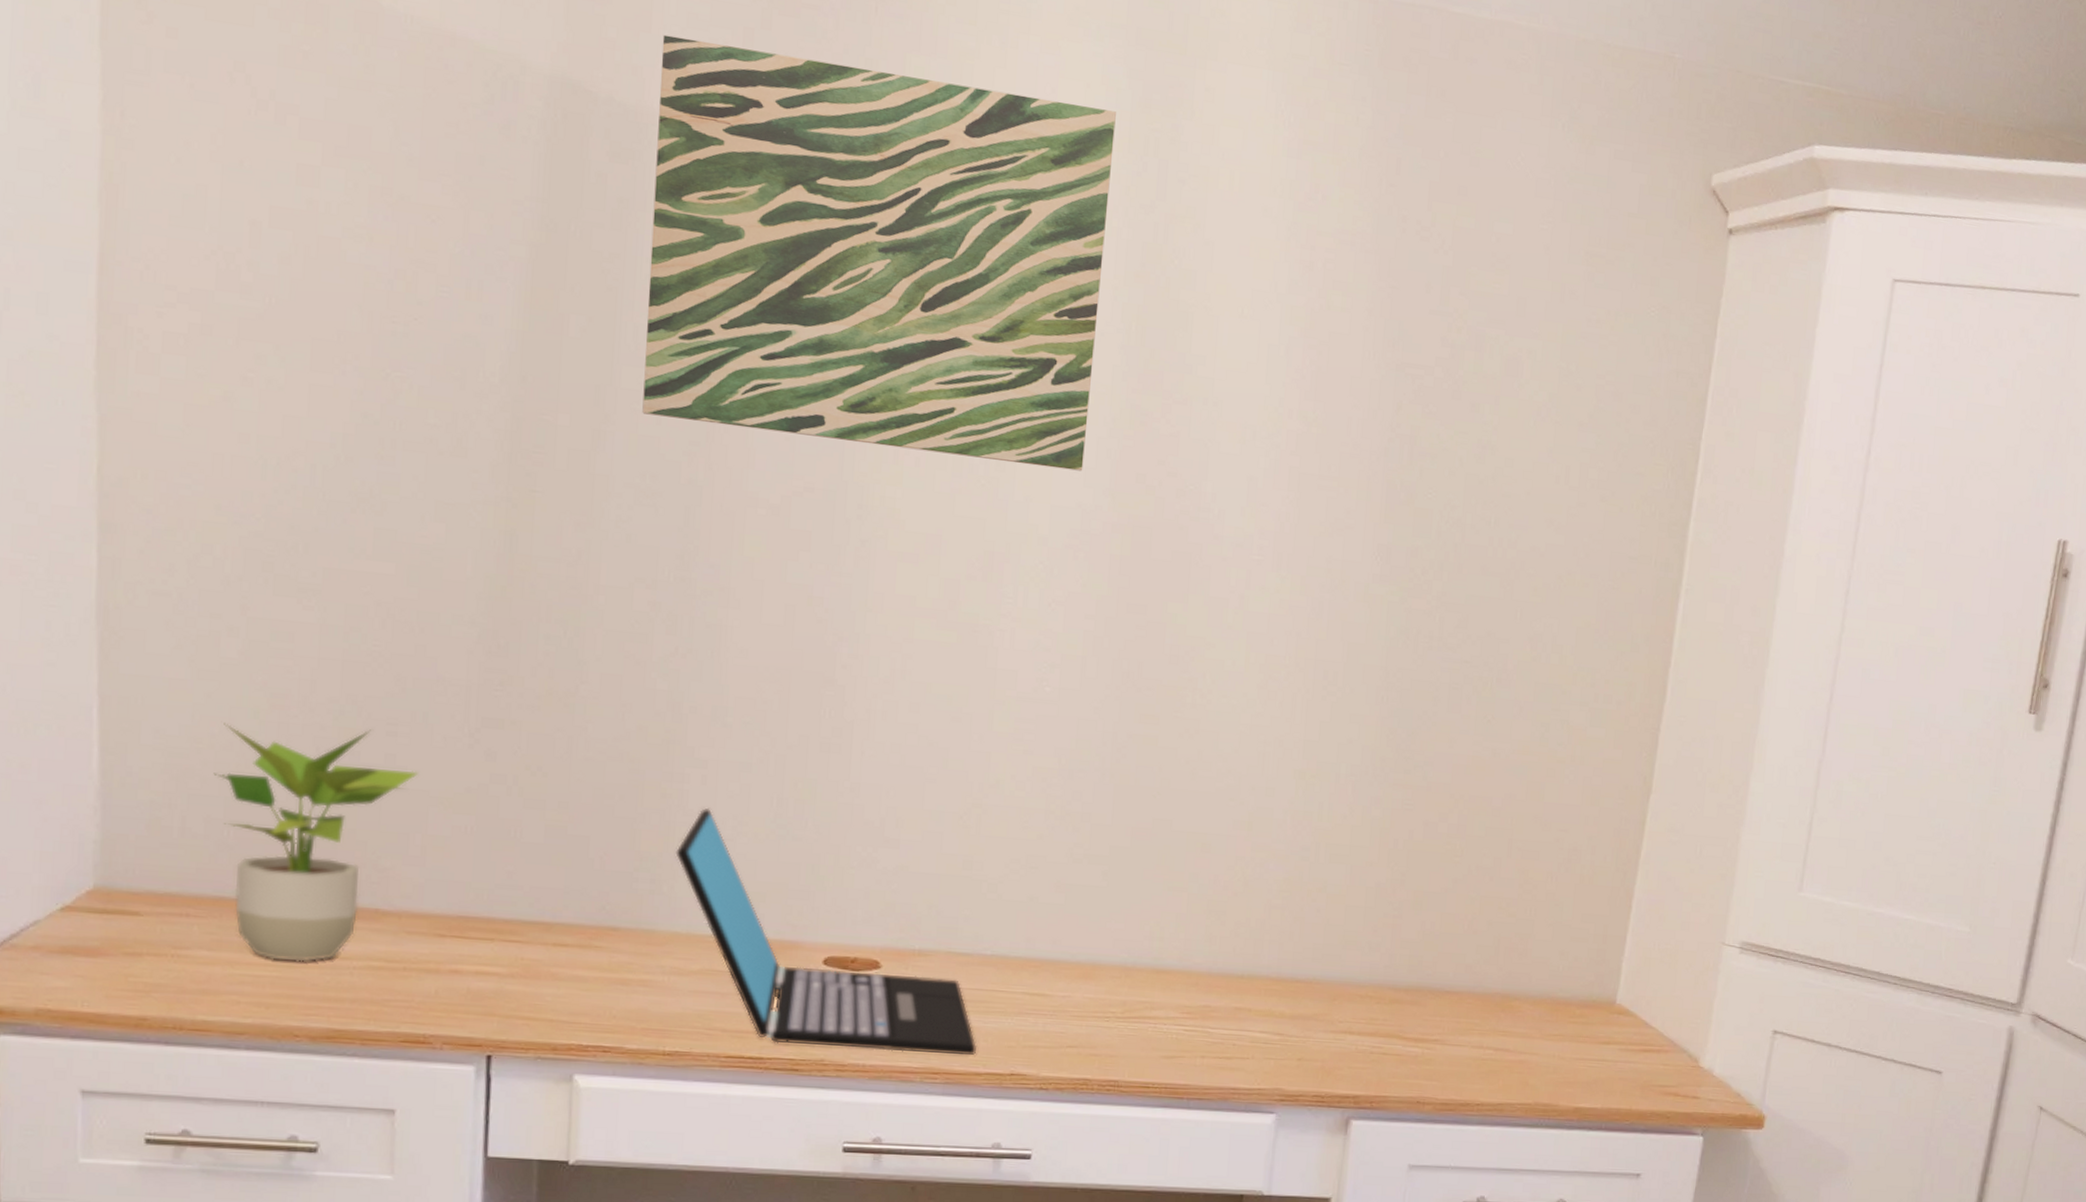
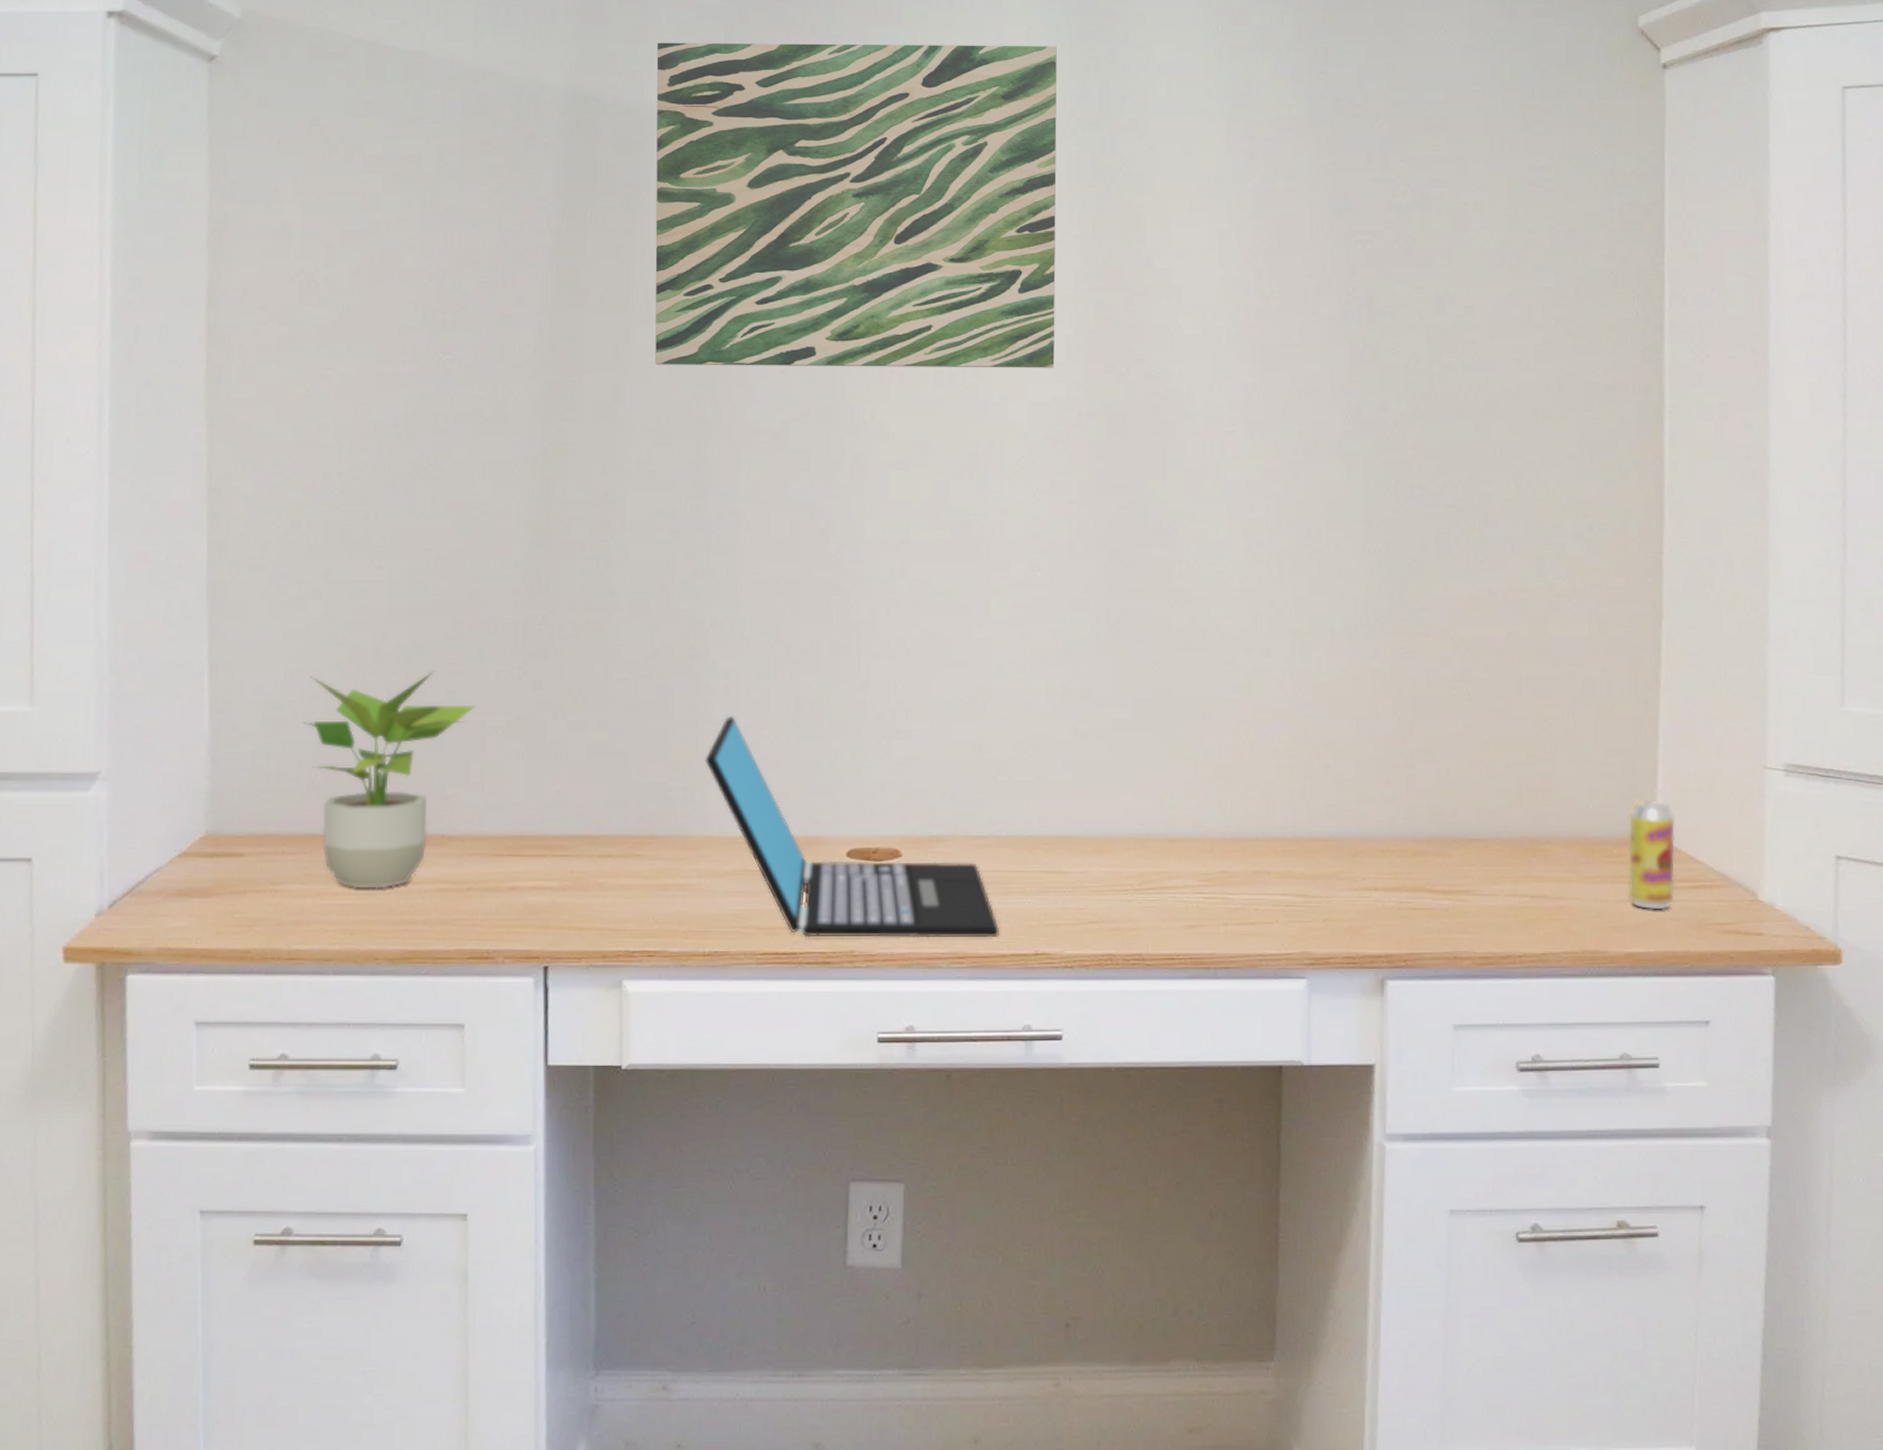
beverage can: none [1585,965,1637,1070] -> present [1628,799,1676,910]

